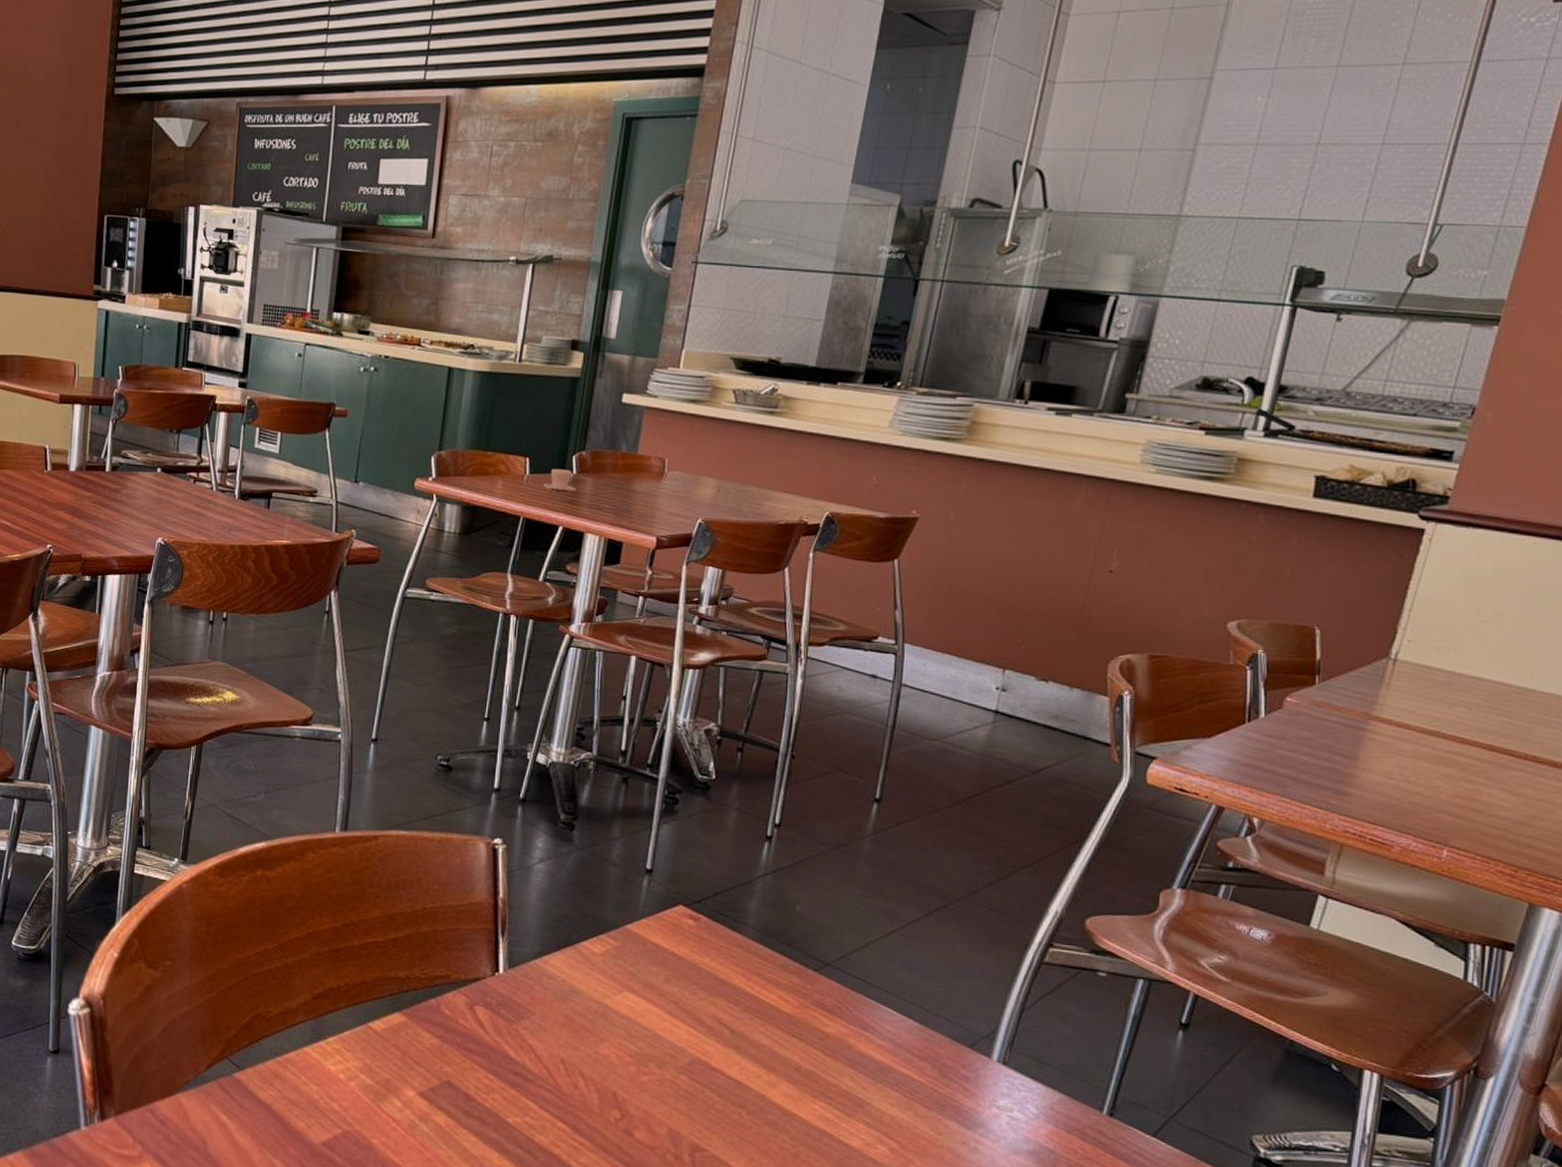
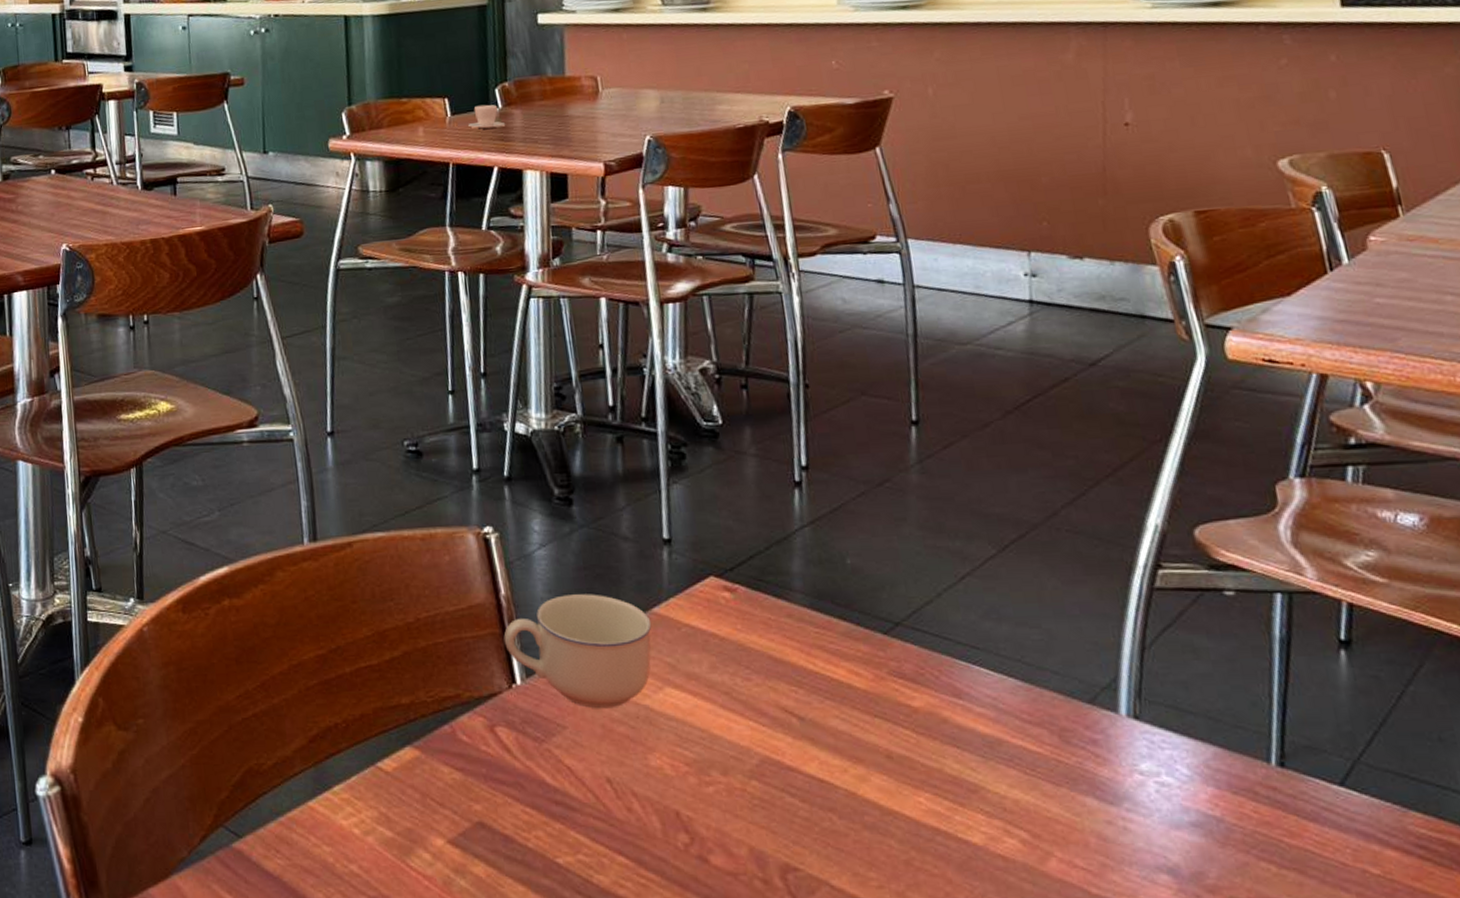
cup: none [495,904,623,1003] -> present [503,594,652,709]

